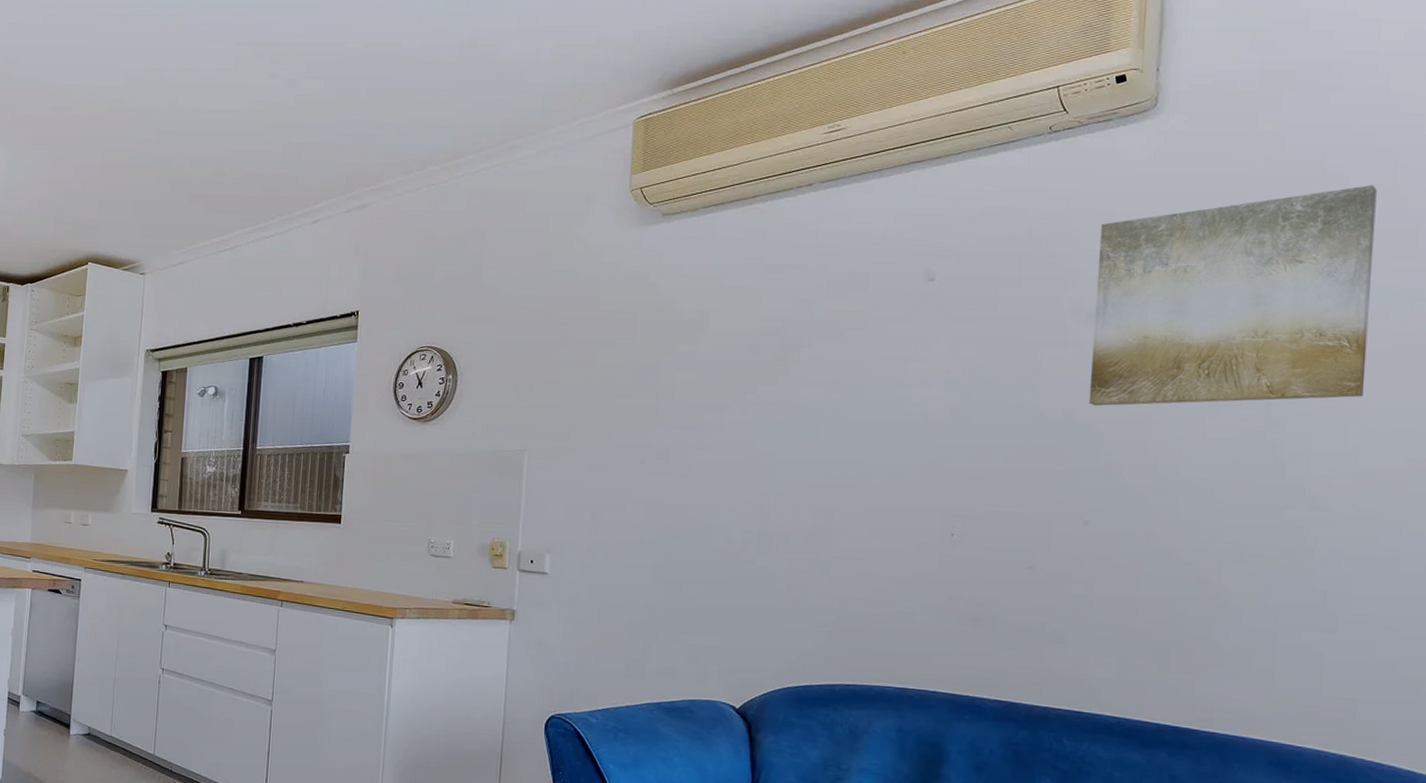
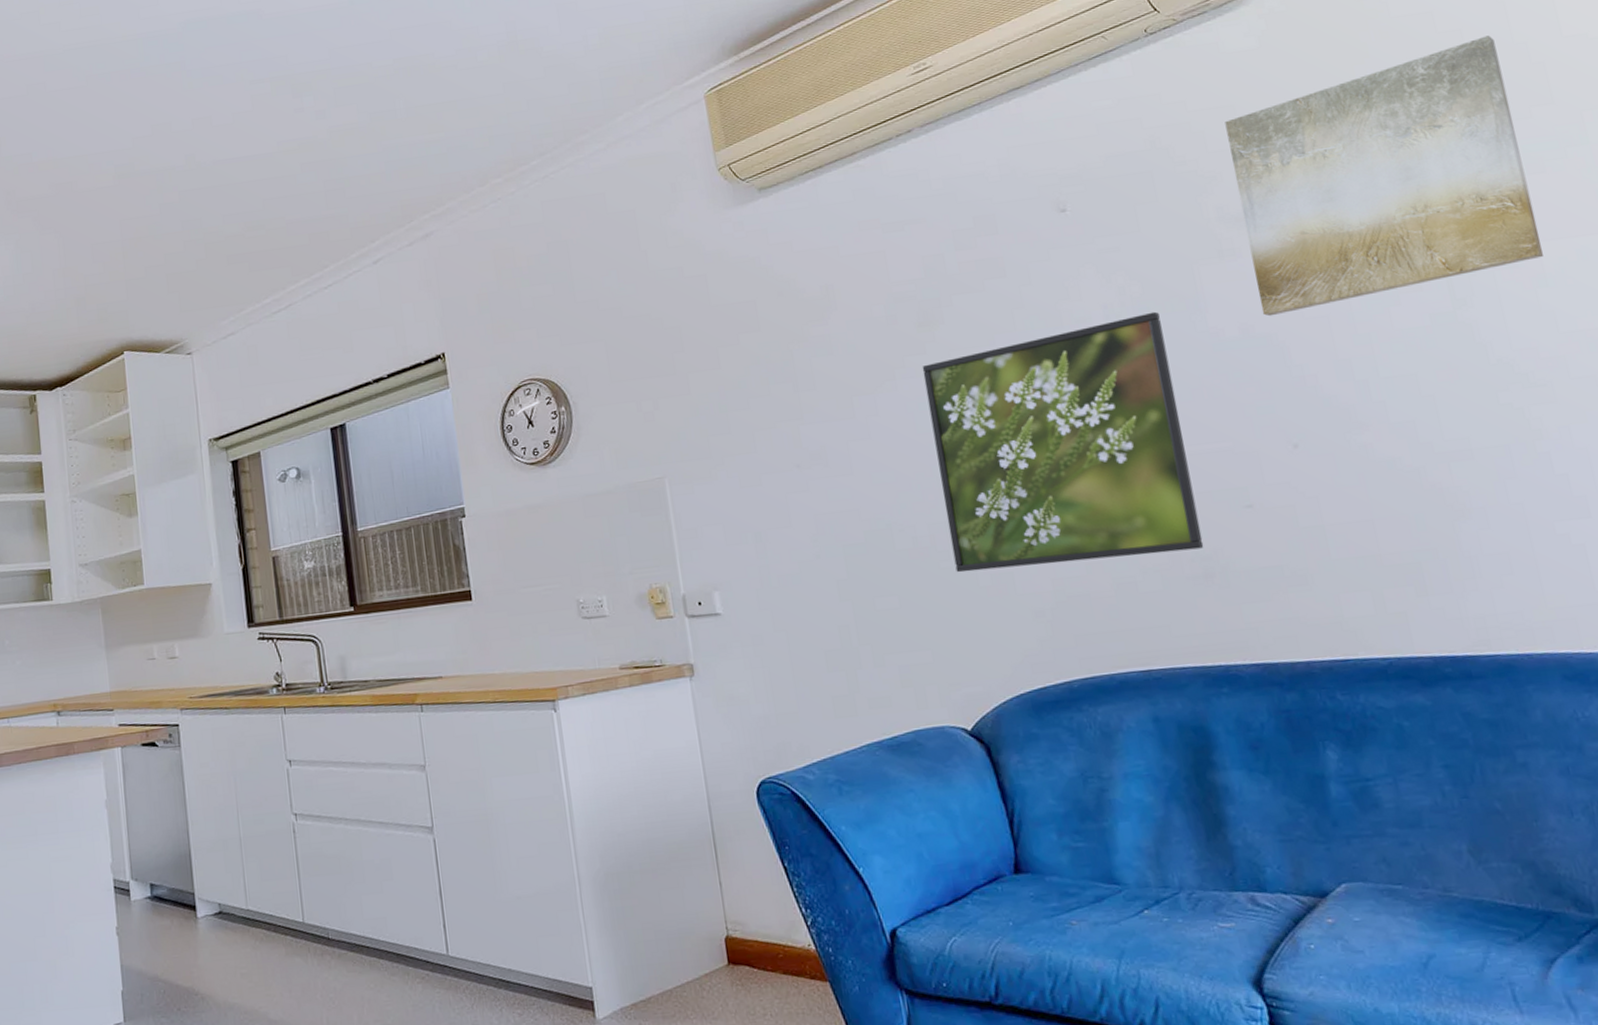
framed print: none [758,383,994,596] -> present [922,311,1204,573]

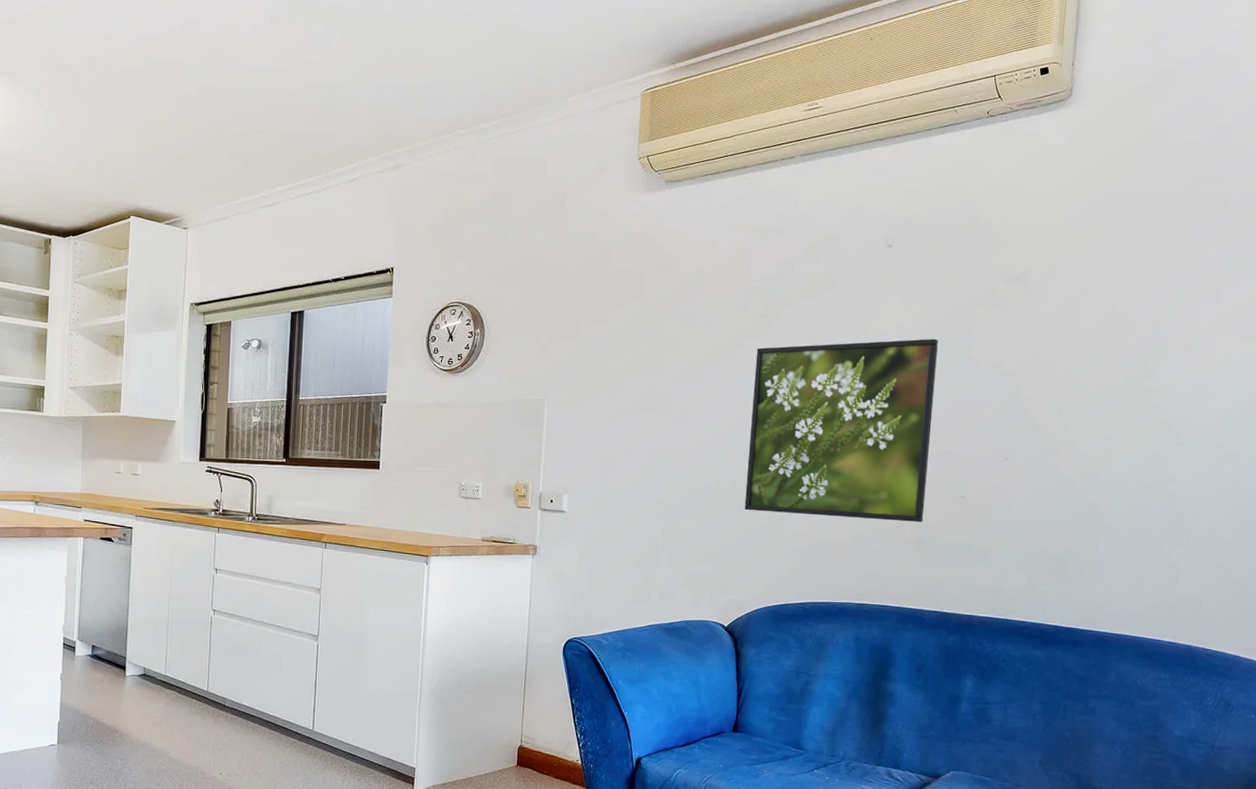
wall art: present [1225,35,1543,317] -> none [1011,171,1233,358]

